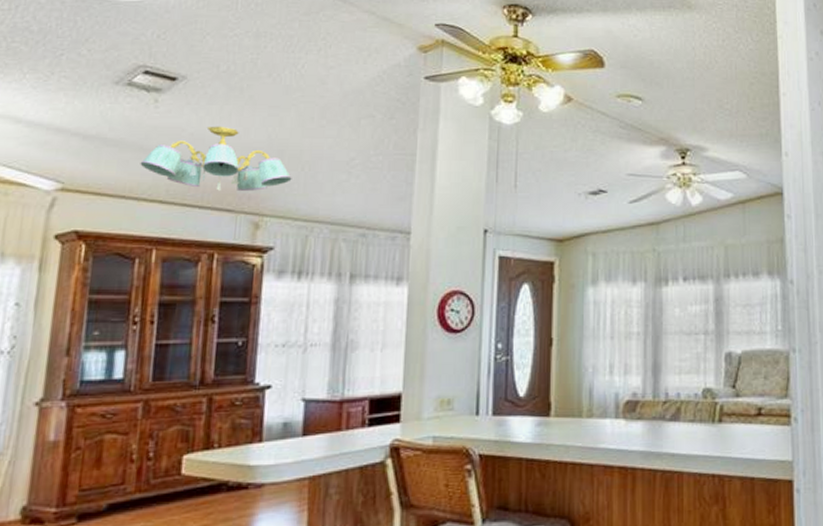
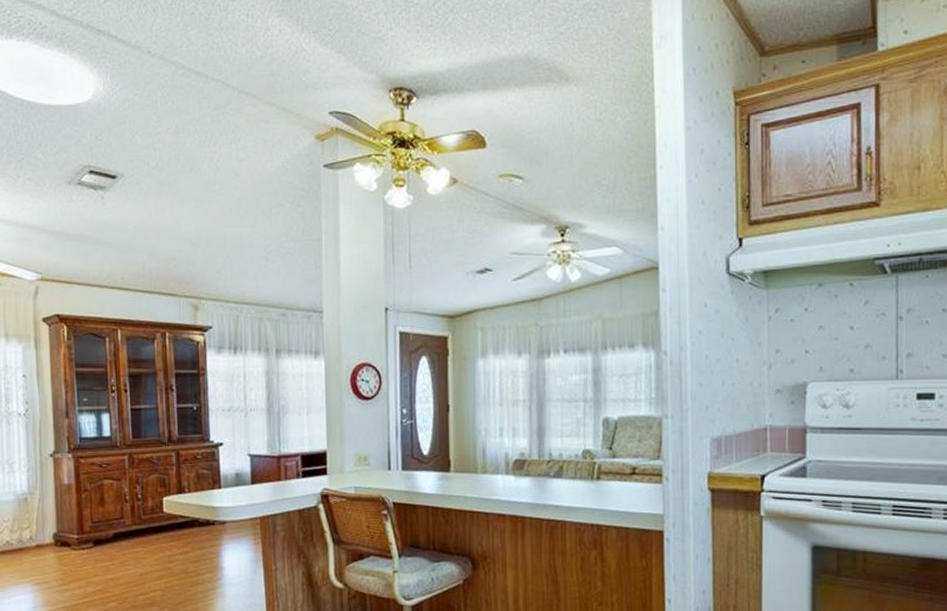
chandelier: present [140,126,292,191] -> none [98,219,220,277]

